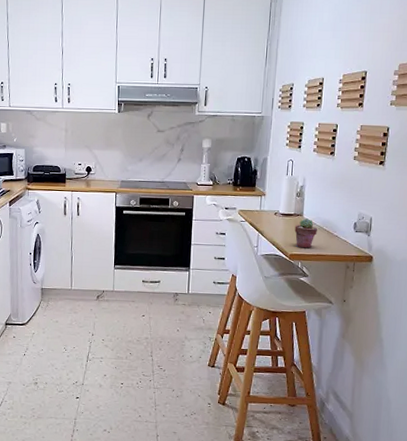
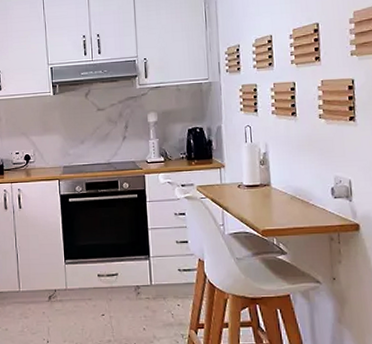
potted succulent: present [294,218,318,249] -> none [263,188,291,222]

